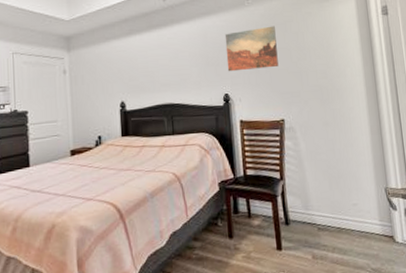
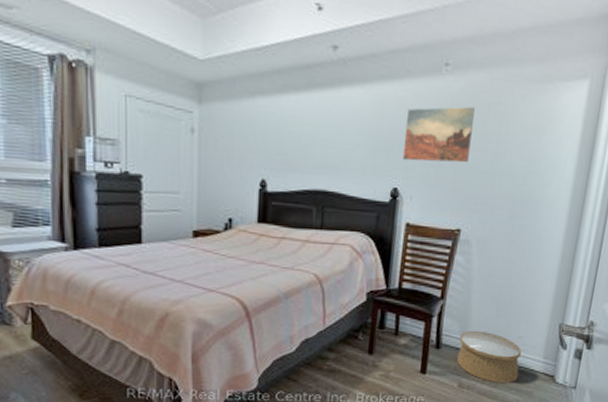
woven basket: none [303,203,363,251] -> present [456,330,522,384]

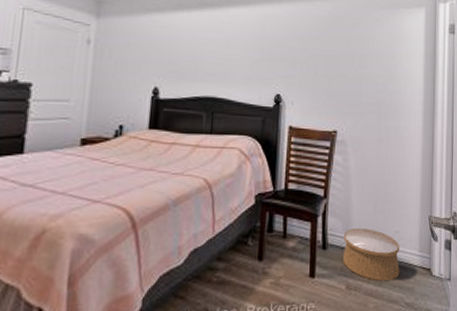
wall art: present [402,106,475,163] -> none [283,26,341,72]

